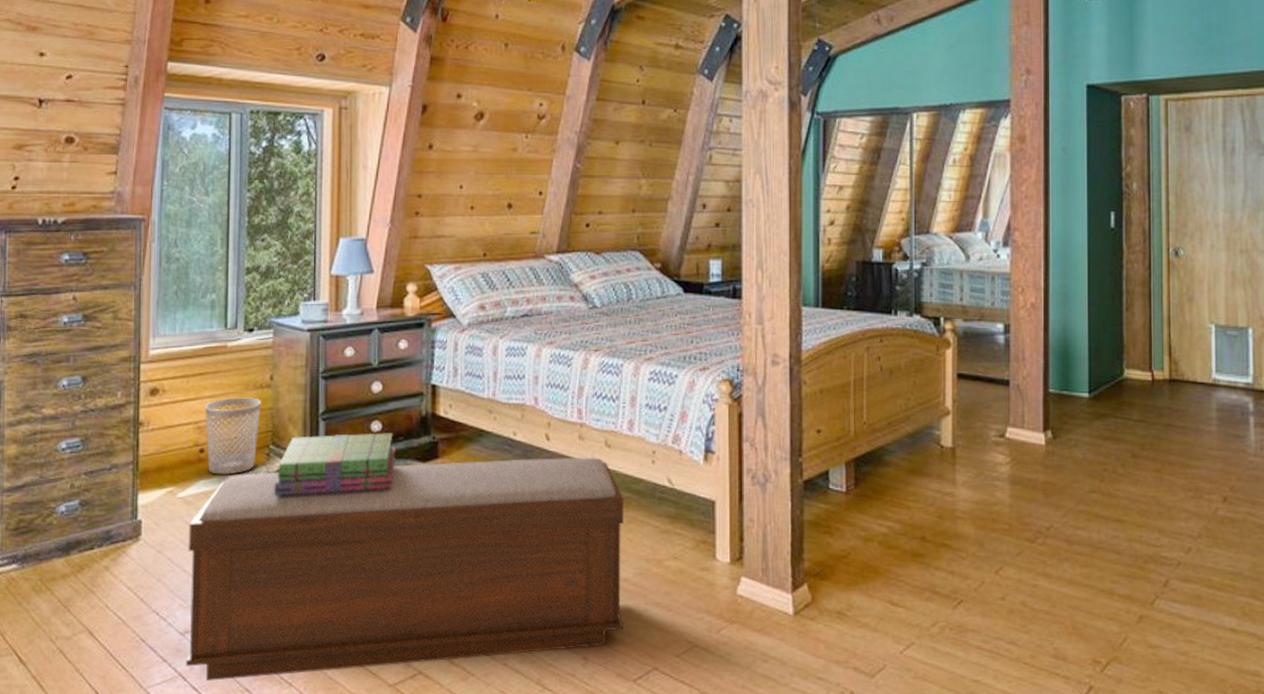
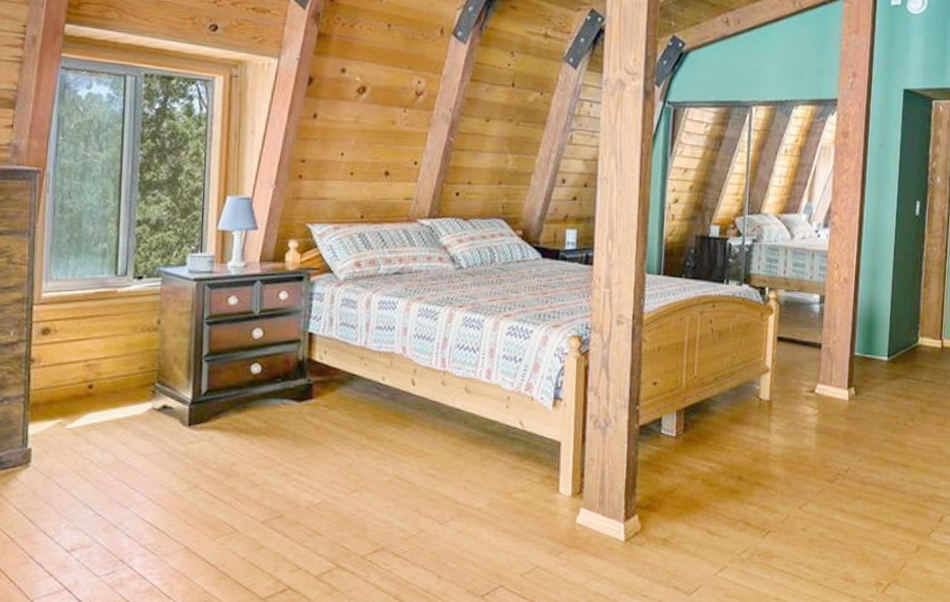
bench: present [185,457,624,681] -> none [70,400,480,594]
wastebasket: present [204,397,261,475] -> none [93,339,148,409]
stack of books: present [274,433,396,496] -> none [158,374,274,429]

